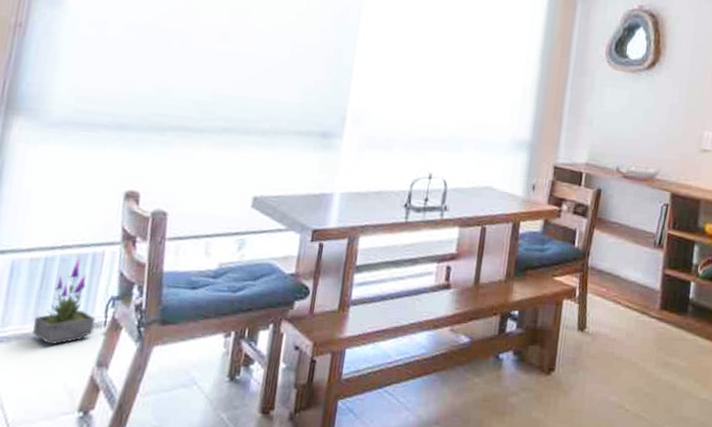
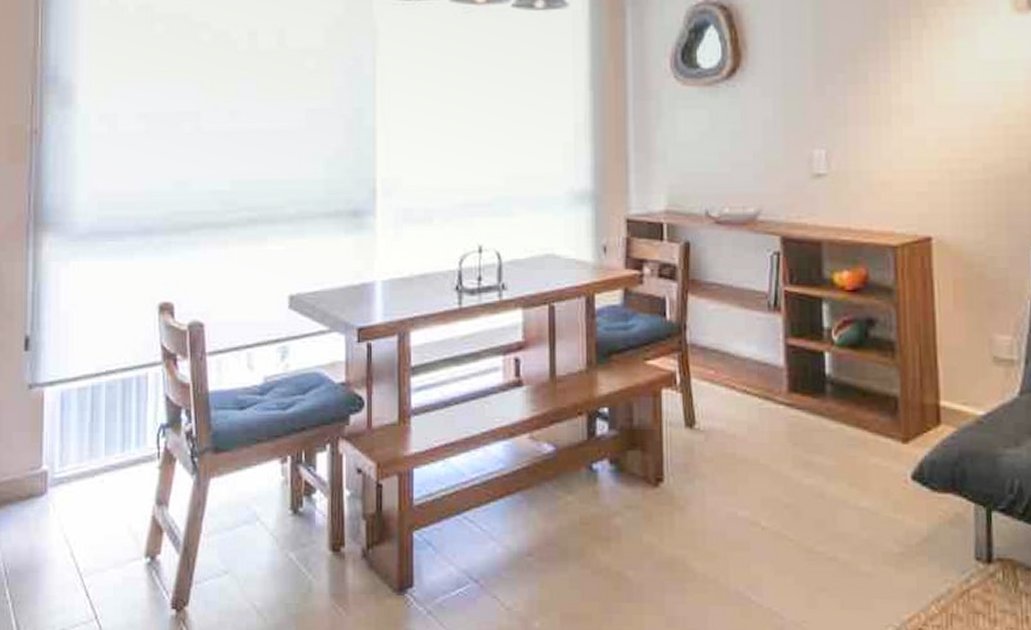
potted plant: present [33,259,97,345] -> none [91,385,150,483]

